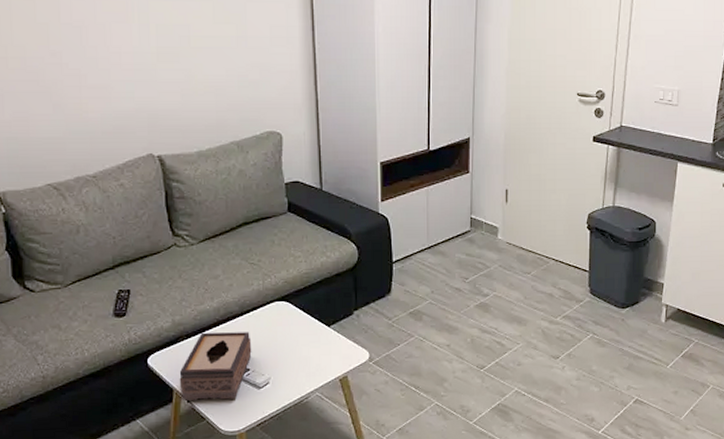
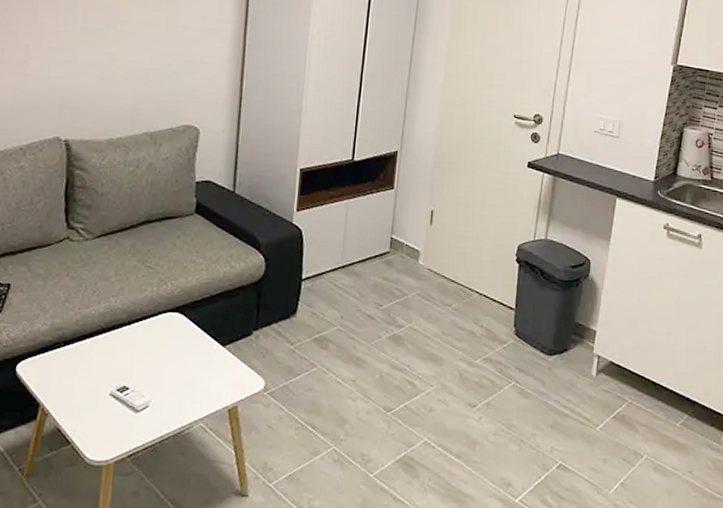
tissue box: present [179,332,252,401] -> none [47,340,136,422]

